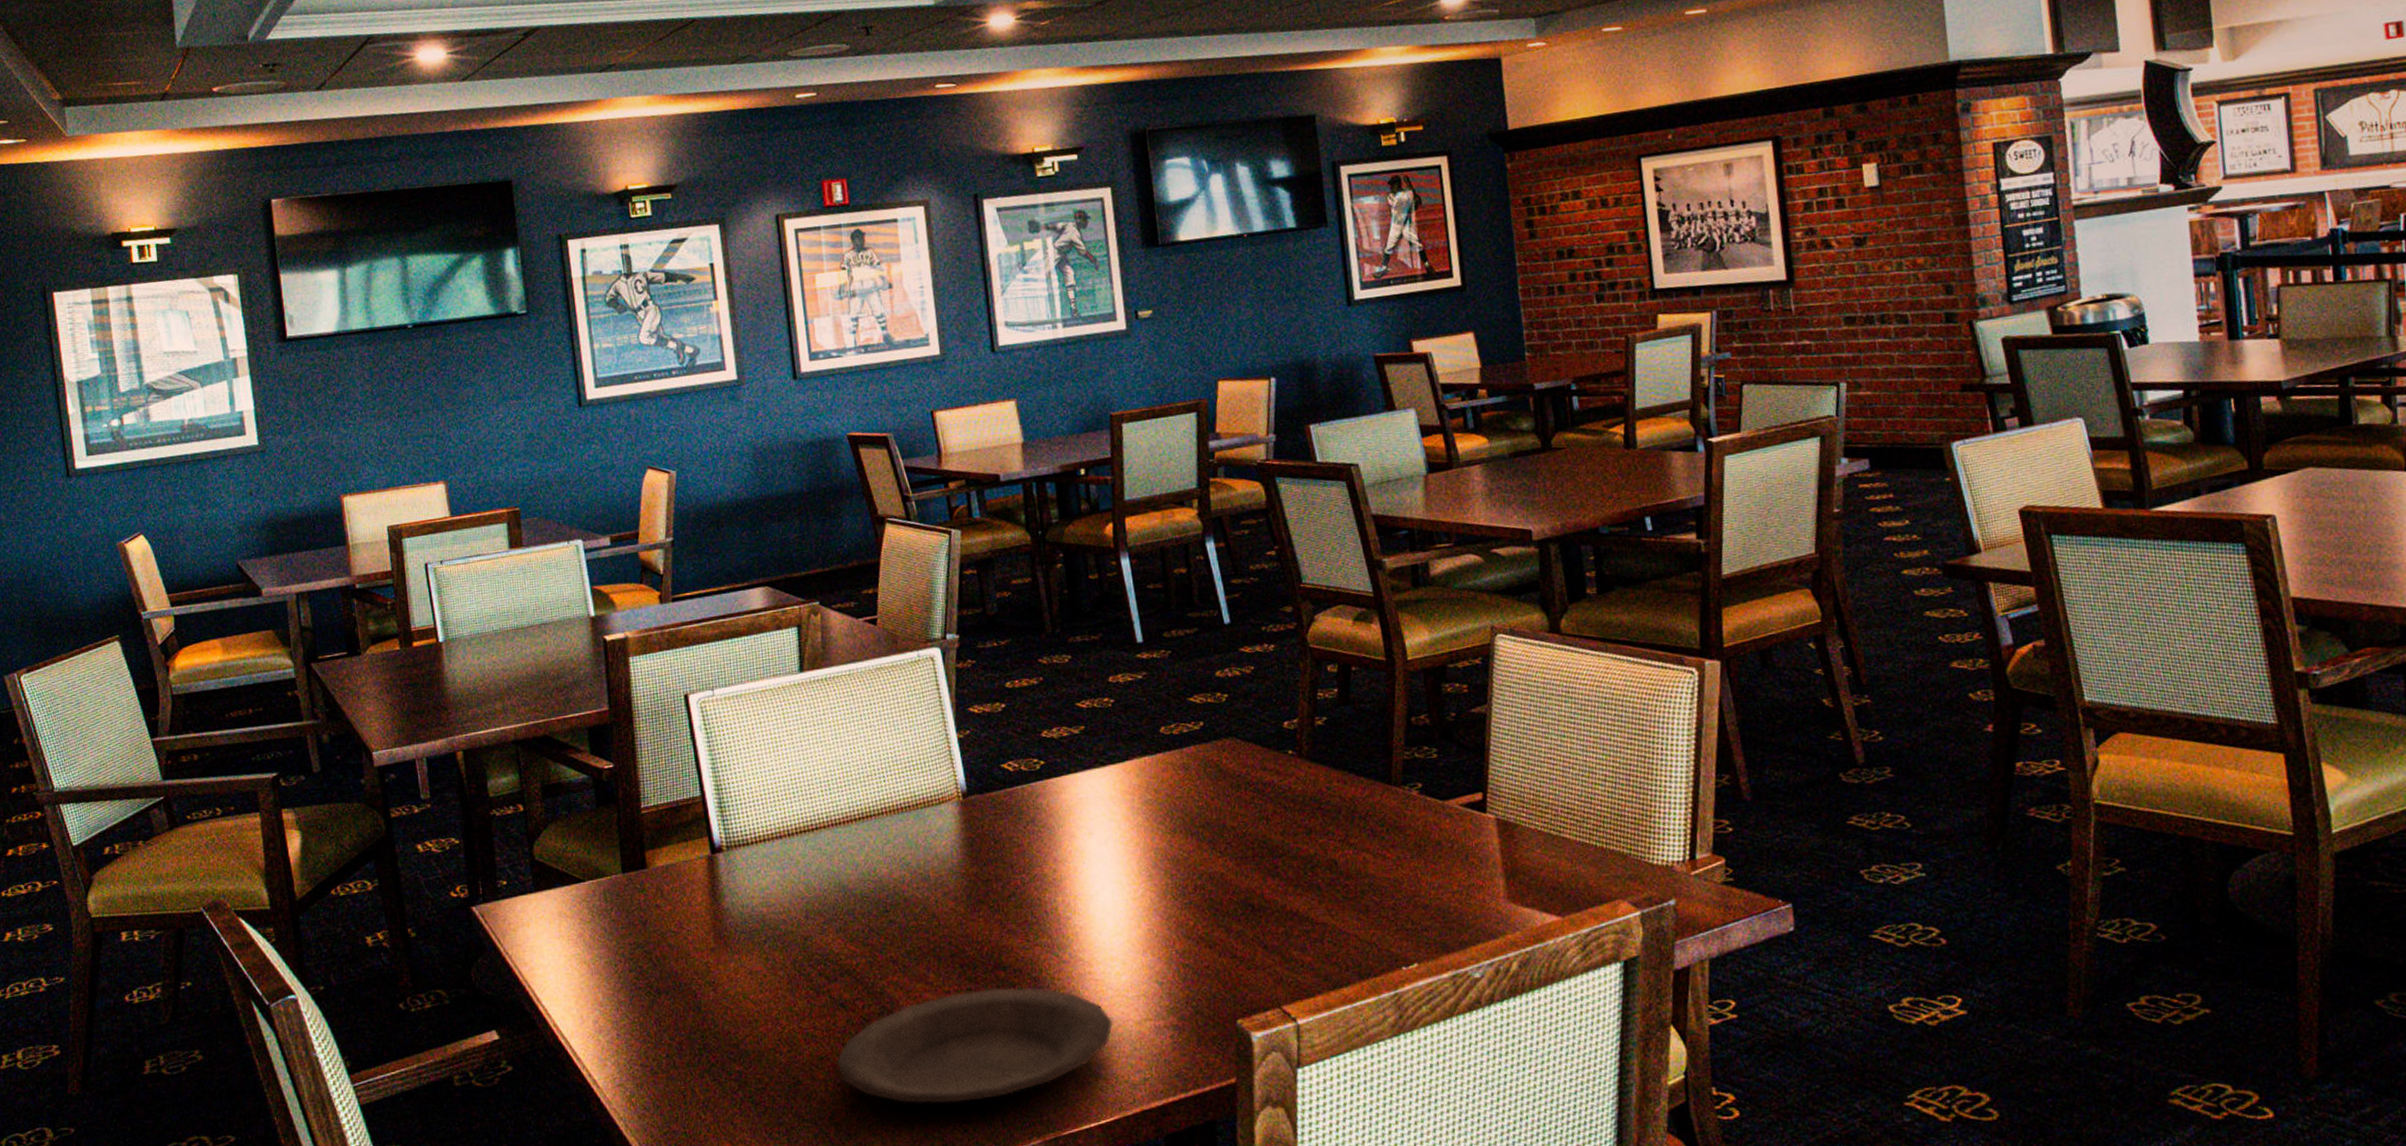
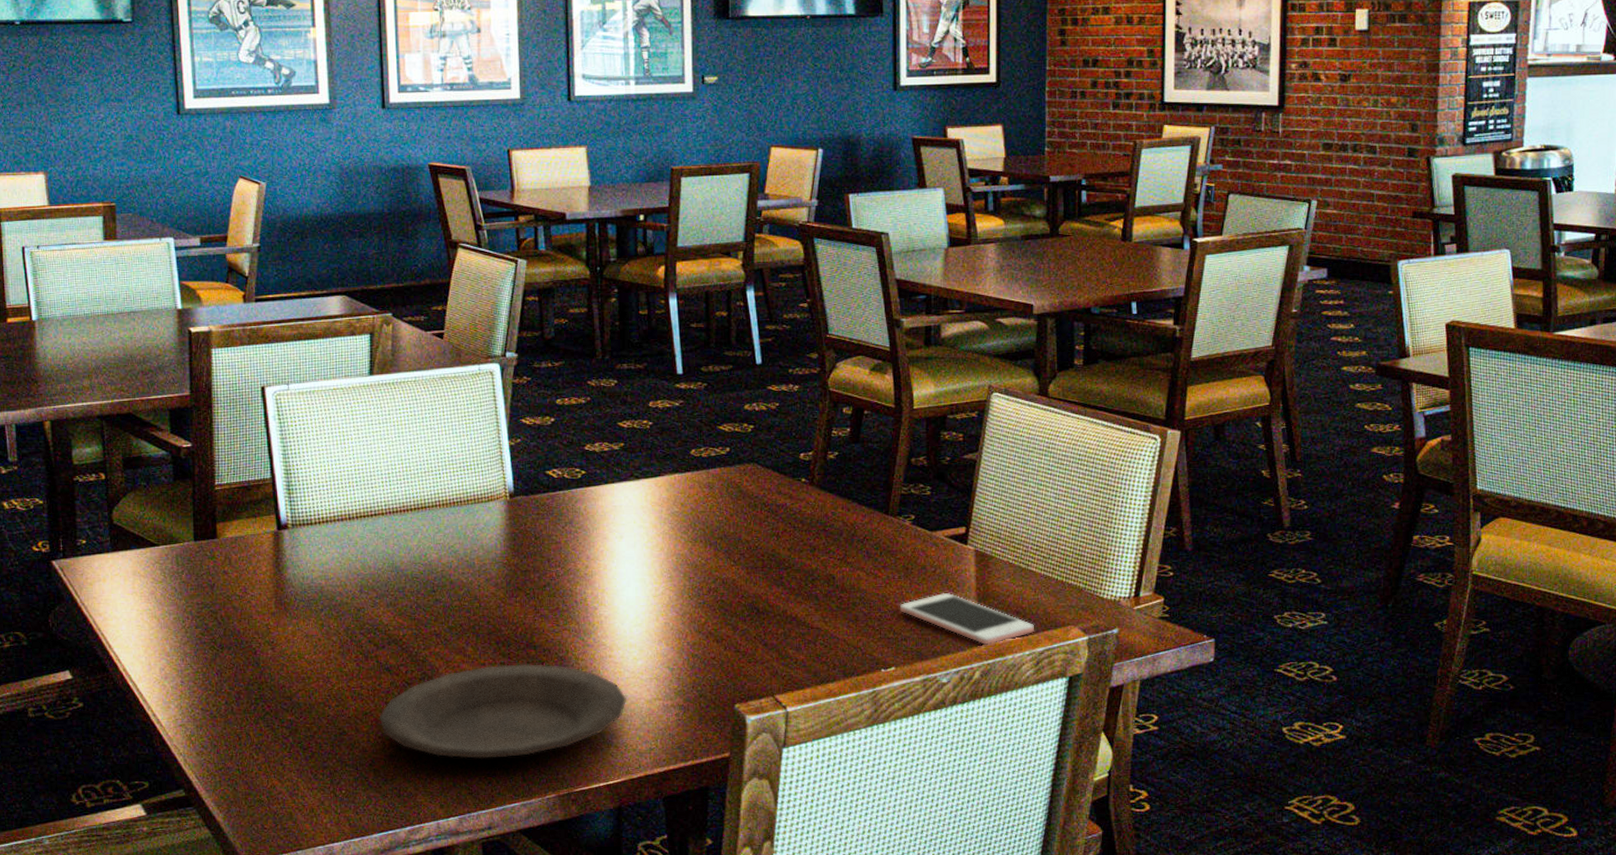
cell phone: none [1415,871,1576,930] -> present [899,593,1034,645]

